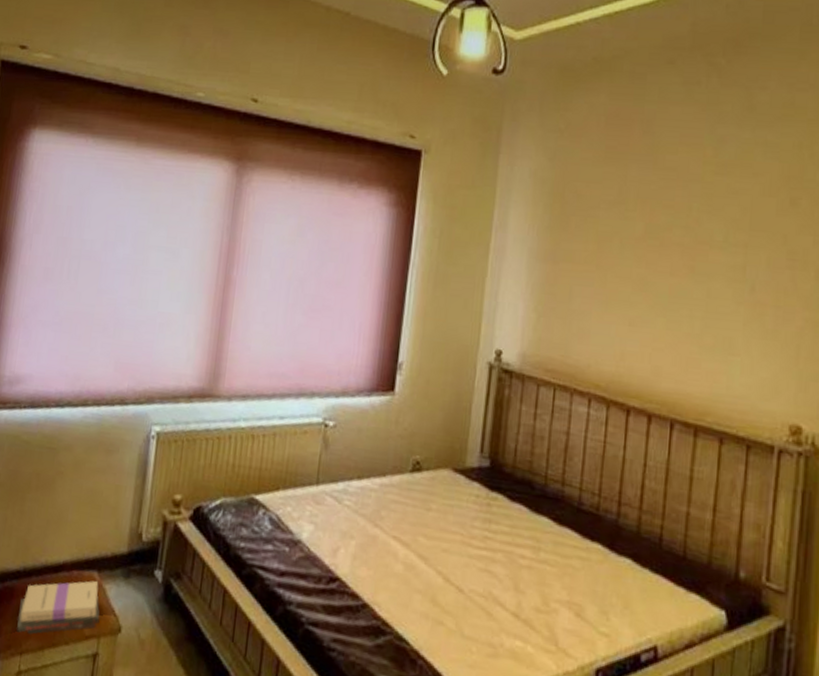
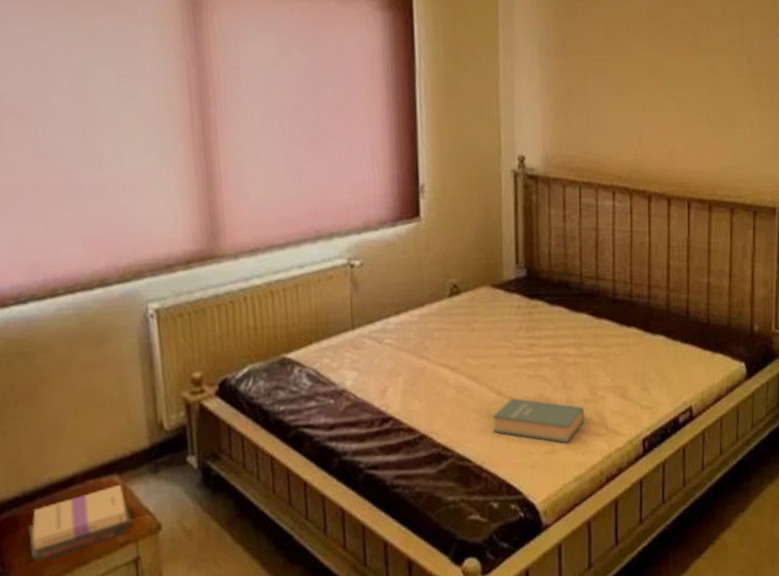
book: none [434,588,535,652] -> present [492,398,585,444]

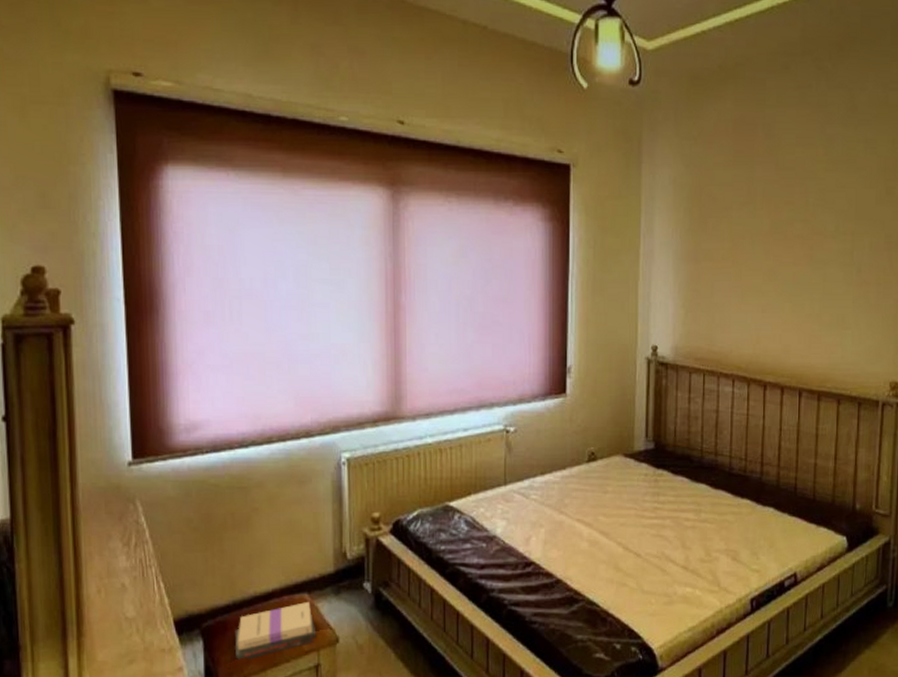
book: present [492,398,585,444] -> none [618,553,700,597]

